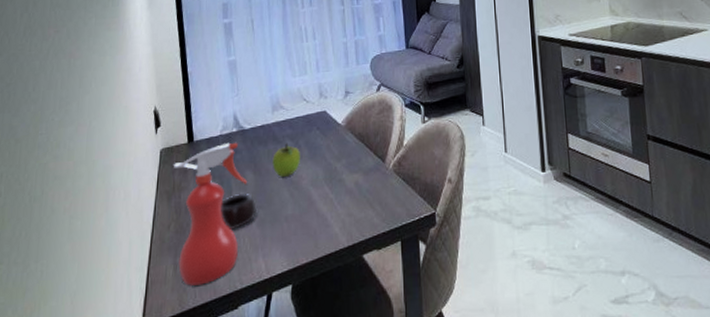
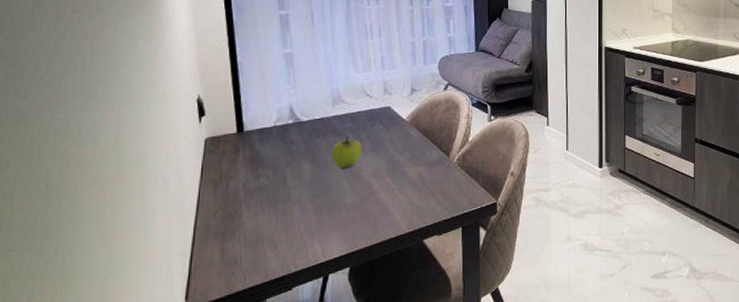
spray bottle: present [174,142,247,286] -> none [221,133,303,270]
mug: present [221,192,258,231] -> none [274,182,315,218]

